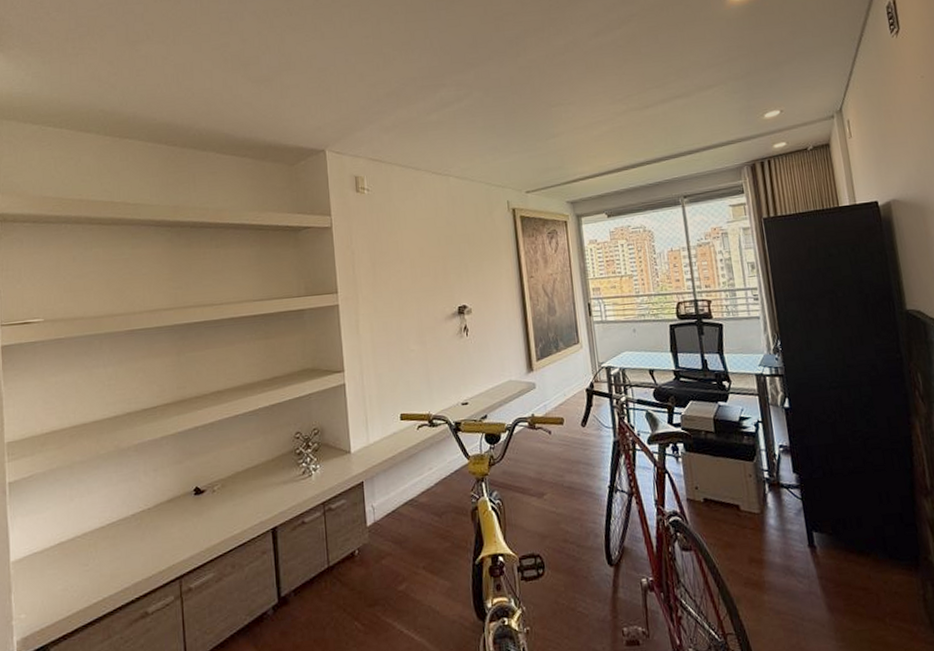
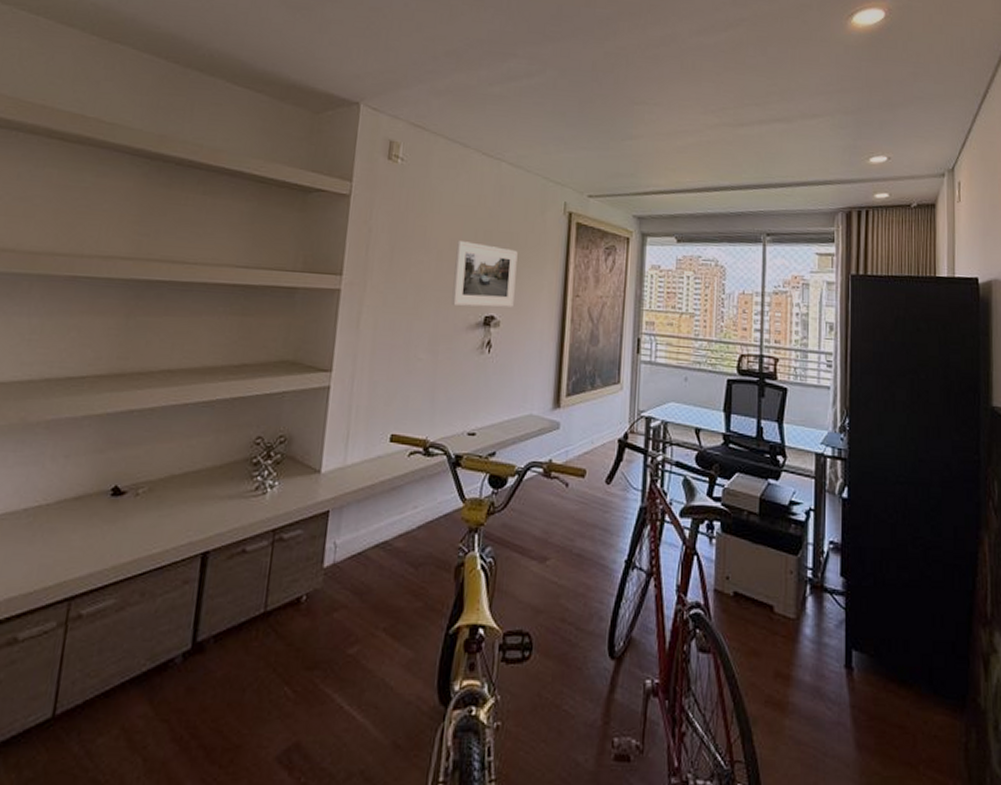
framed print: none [425,248,480,302] -> present [451,241,518,307]

